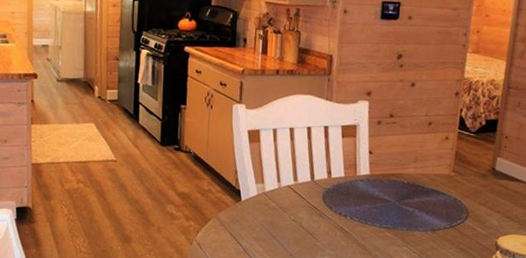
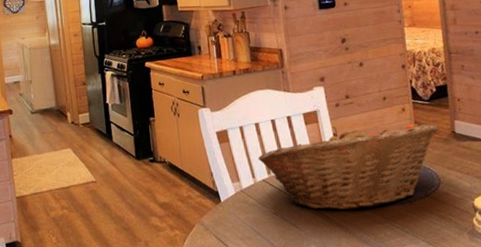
fruit basket: none [286,143,479,231] -> present [258,123,438,211]

